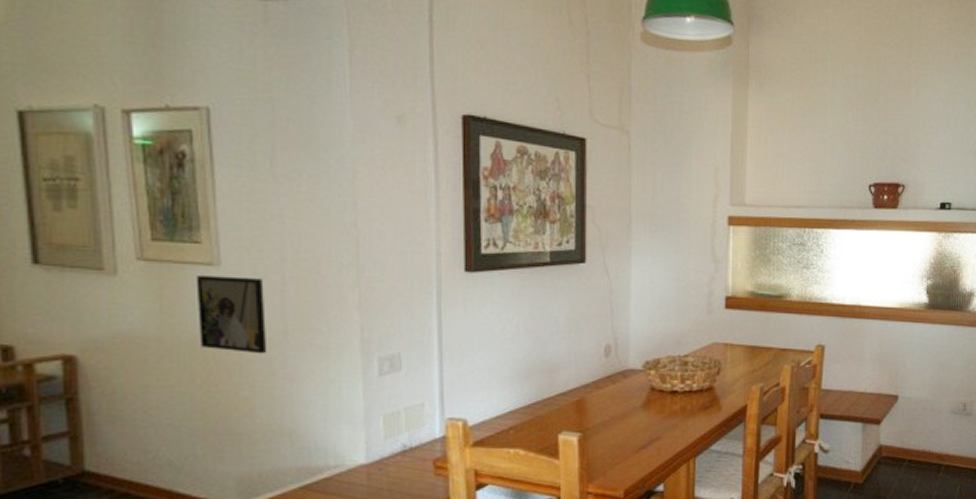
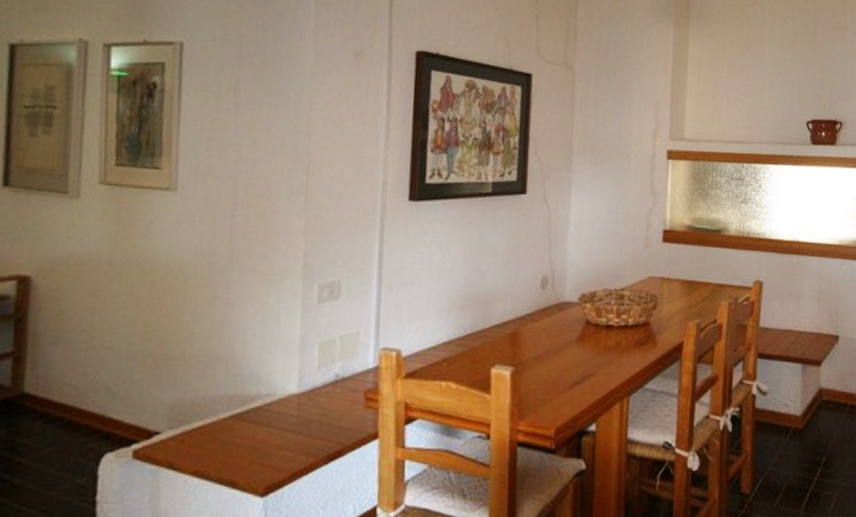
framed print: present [196,276,268,354] -> none [149,200,216,279]

